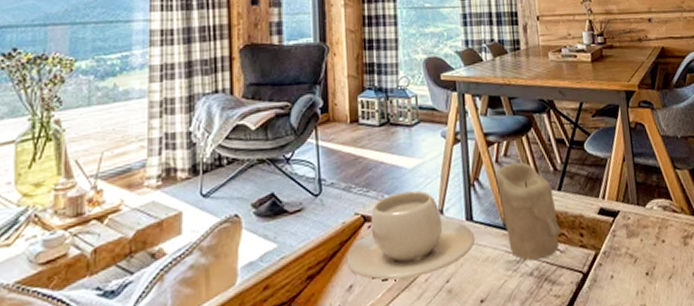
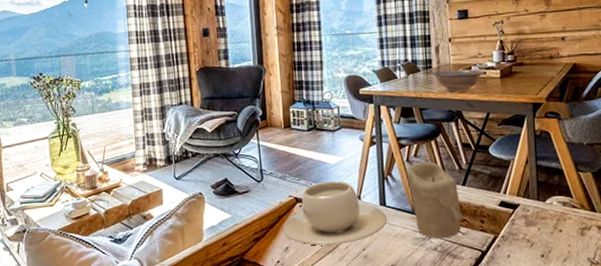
bowl: none [519,52,576,78] -> present [430,69,485,92]

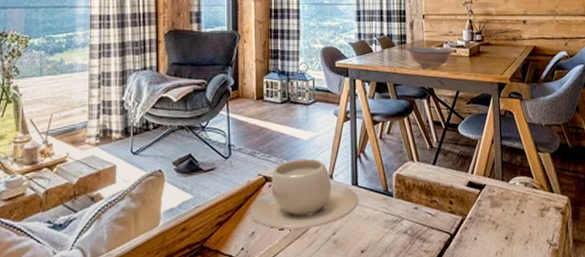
candle: present [406,161,464,239] -> none [379,139,434,221]

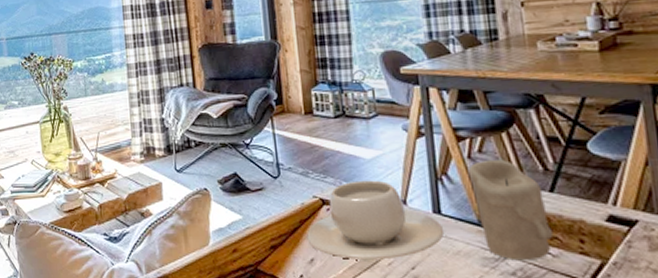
candle: none [379,139,434,221] -> present [468,159,554,261]
bowl: present [405,46,455,69] -> none [497,41,576,71]

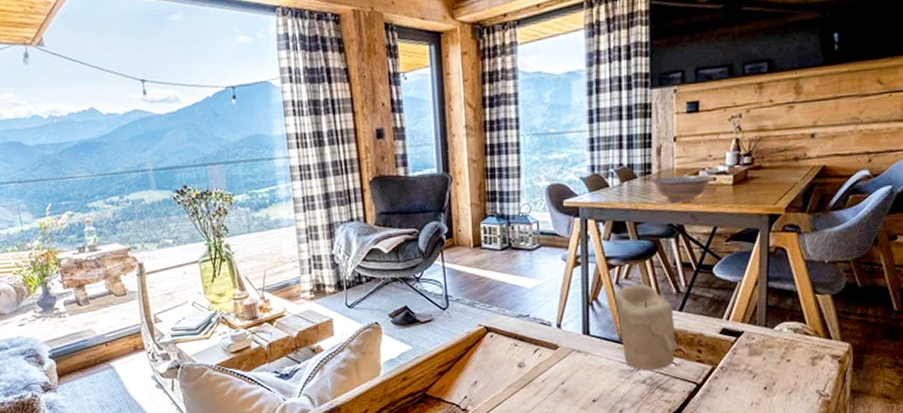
teacup: present [306,180,445,260] -> none [471,307,591,380]
bowl: none [497,41,576,71] -> present [649,175,715,203]

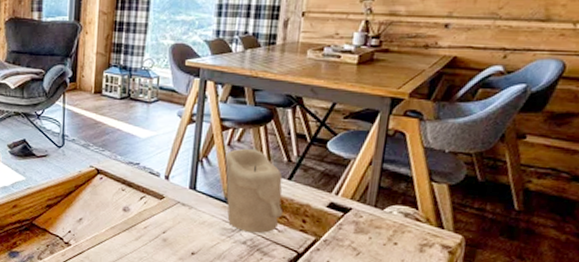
bowl: present [649,175,715,203] -> none [272,48,340,76]

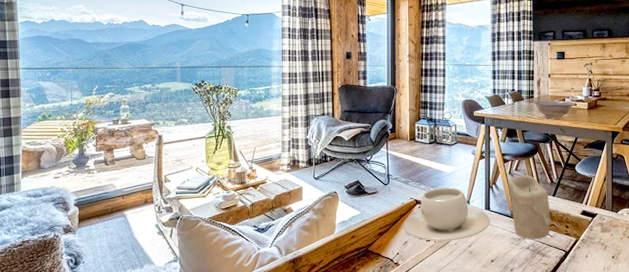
teacup: none [79,156,196,224] -> present [404,187,491,241]
bowl: none [272,48,340,76] -> present [532,100,576,119]

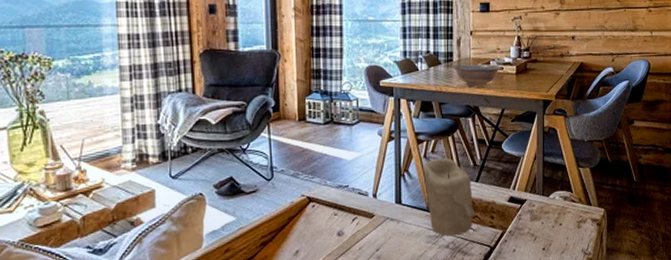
teacup: present [404,187,491,241] -> none [294,178,403,248]

